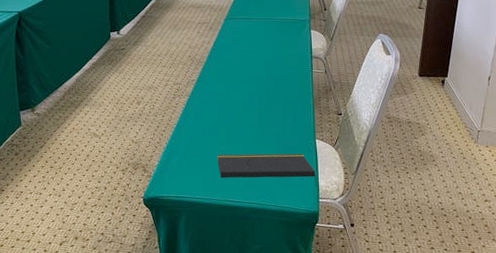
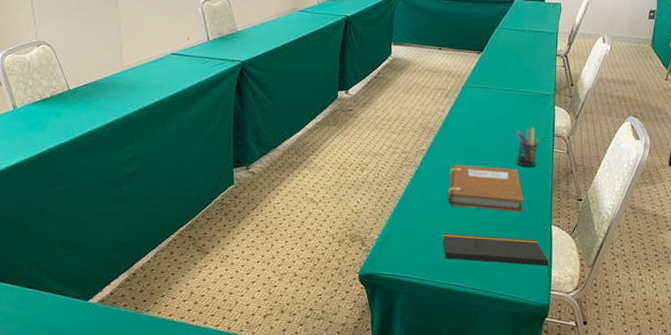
notebook: none [218,90,289,130] -> present [448,165,524,213]
pen holder: none [278,51,303,88] -> present [516,127,544,167]

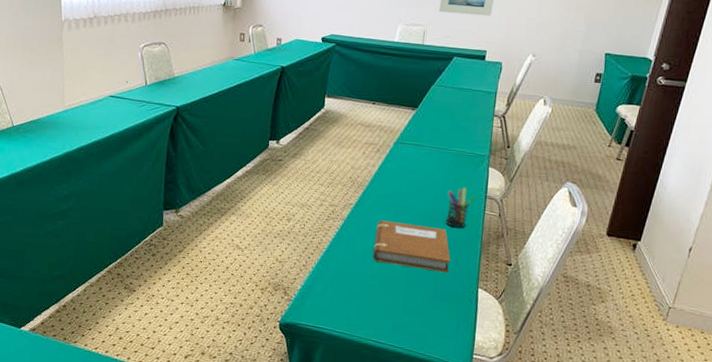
notepad: present [442,233,550,278] -> none [365,289,474,341]

